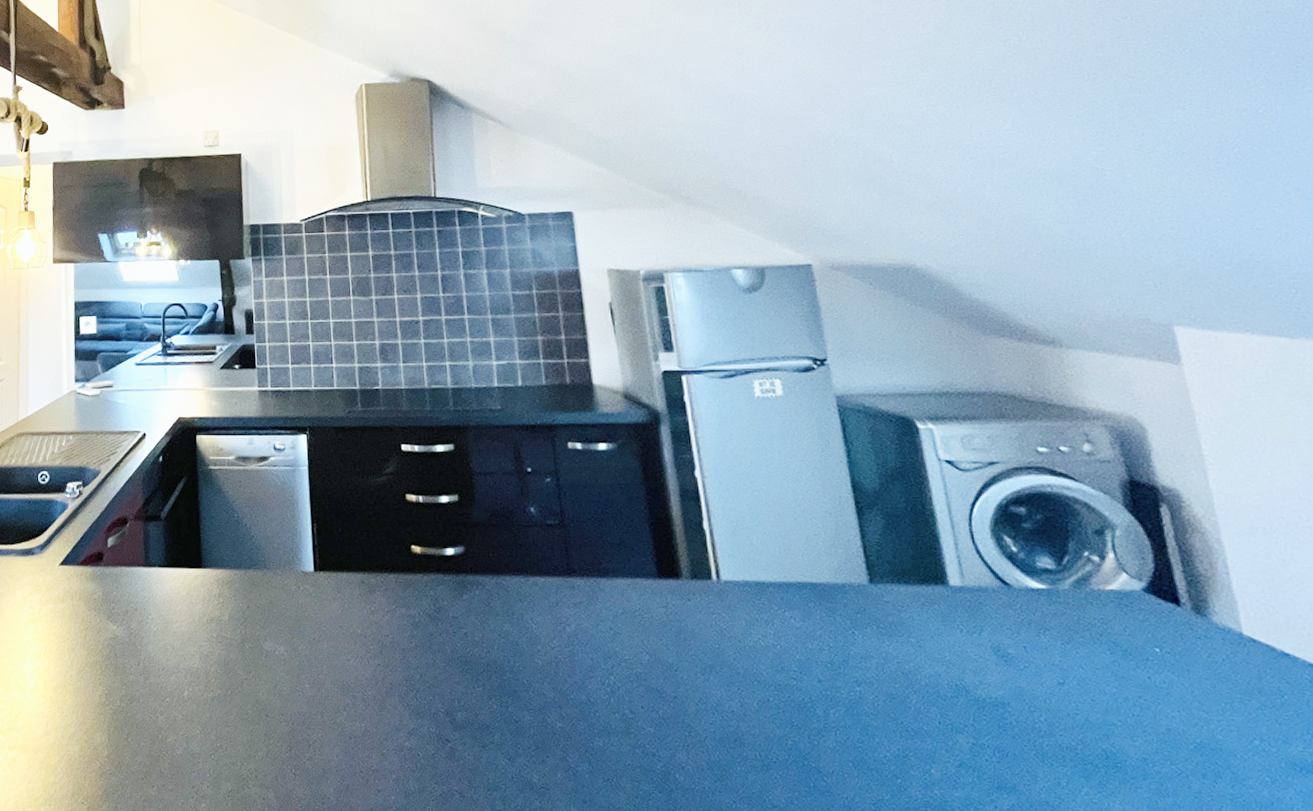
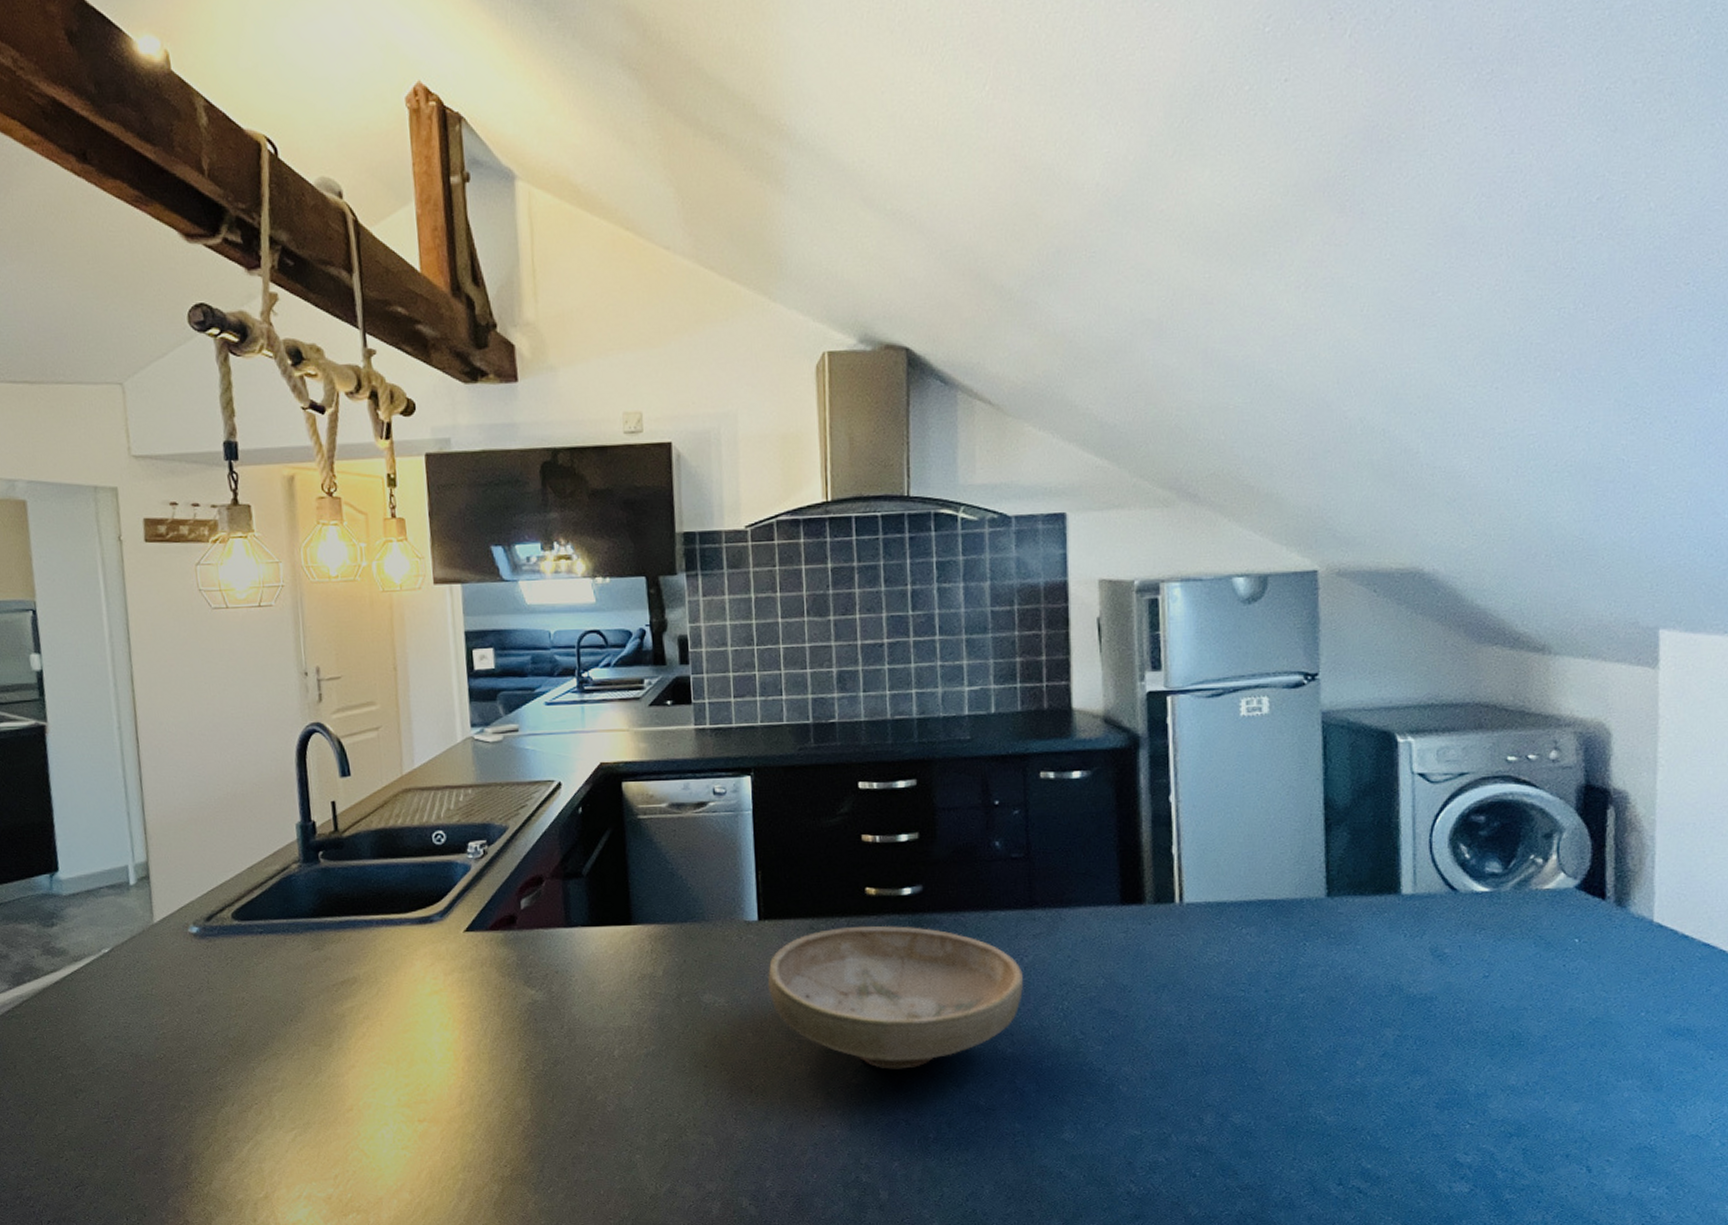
bowl: none [323,583,568,736] -> present [768,925,1023,1069]

